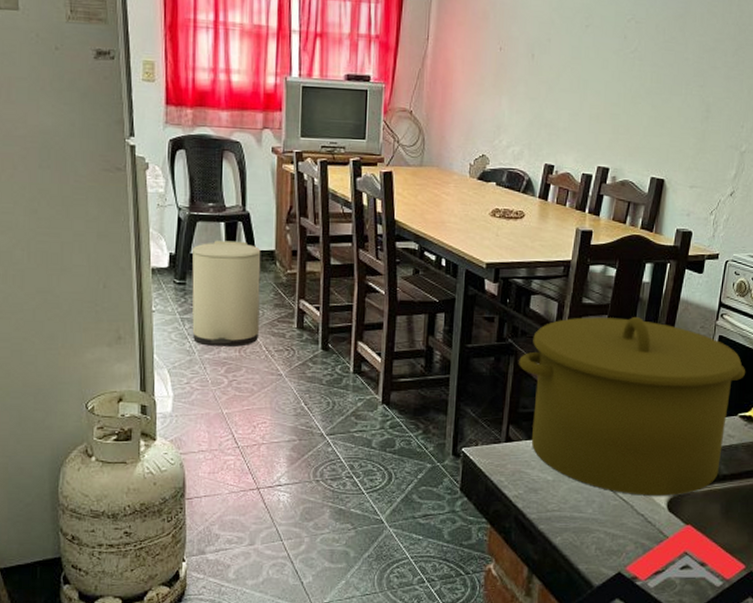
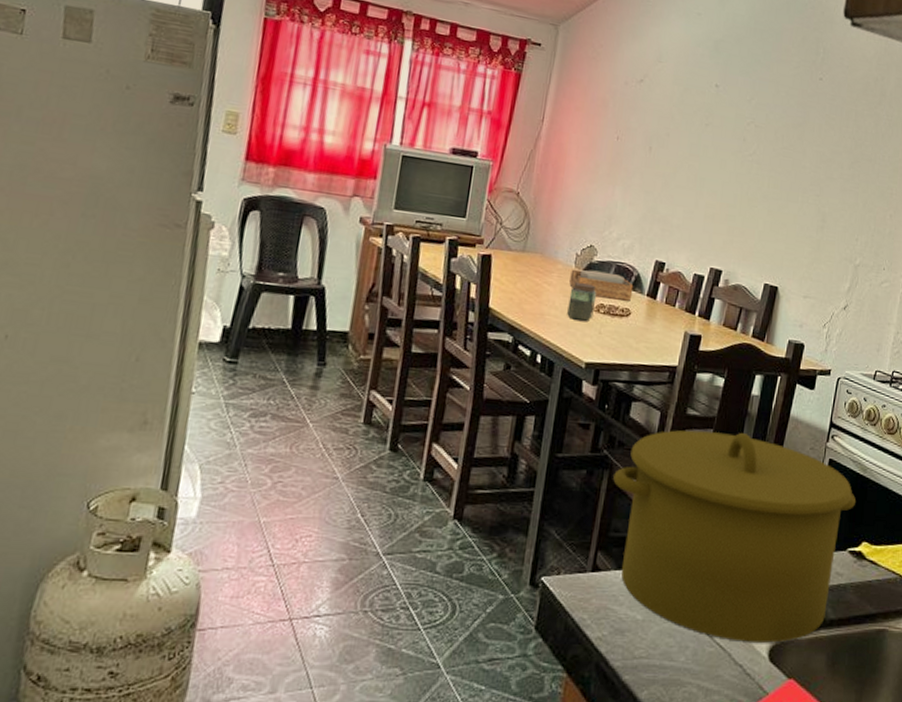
pedal bin: present [192,240,261,347] -> none [236,315,333,442]
napkin holder: none [466,178,525,204] -> present [569,269,634,301]
peanut butter: none [466,191,492,225] -> present [567,282,597,321]

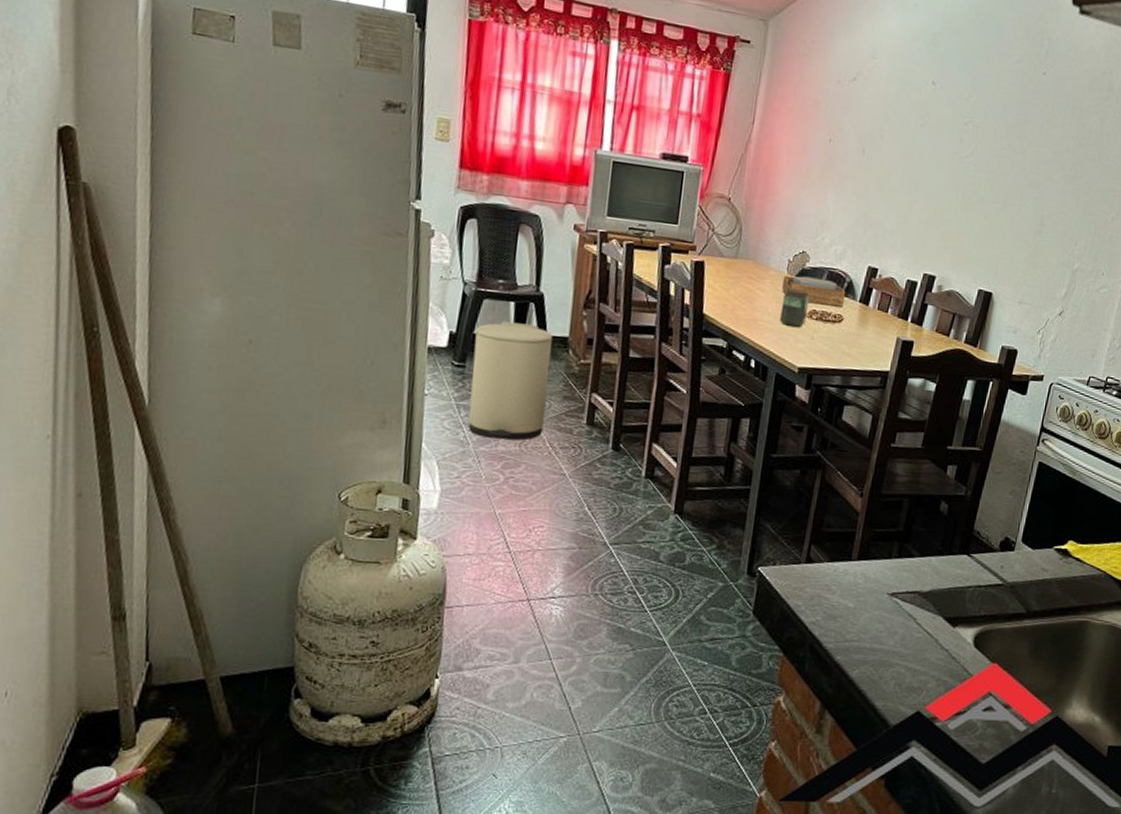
pedal bin: none [236,315,333,442] -> present [468,321,553,441]
cooking pot: present [613,430,857,643] -> none [826,433,1065,631]

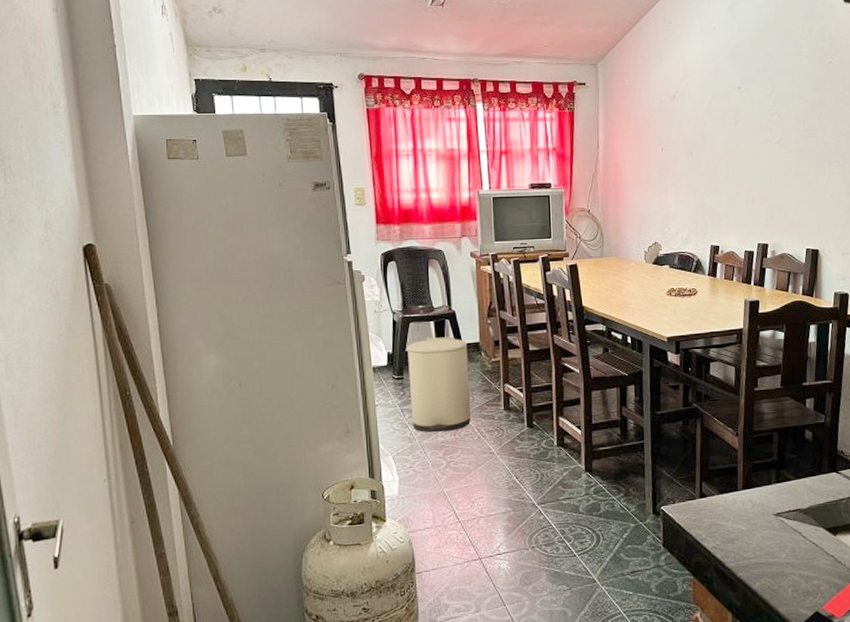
peanut butter: present [780,289,810,327] -> none [645,274,667,304]
napkin holder: present [782,275,846,307] -> none [643,262,696,283]

